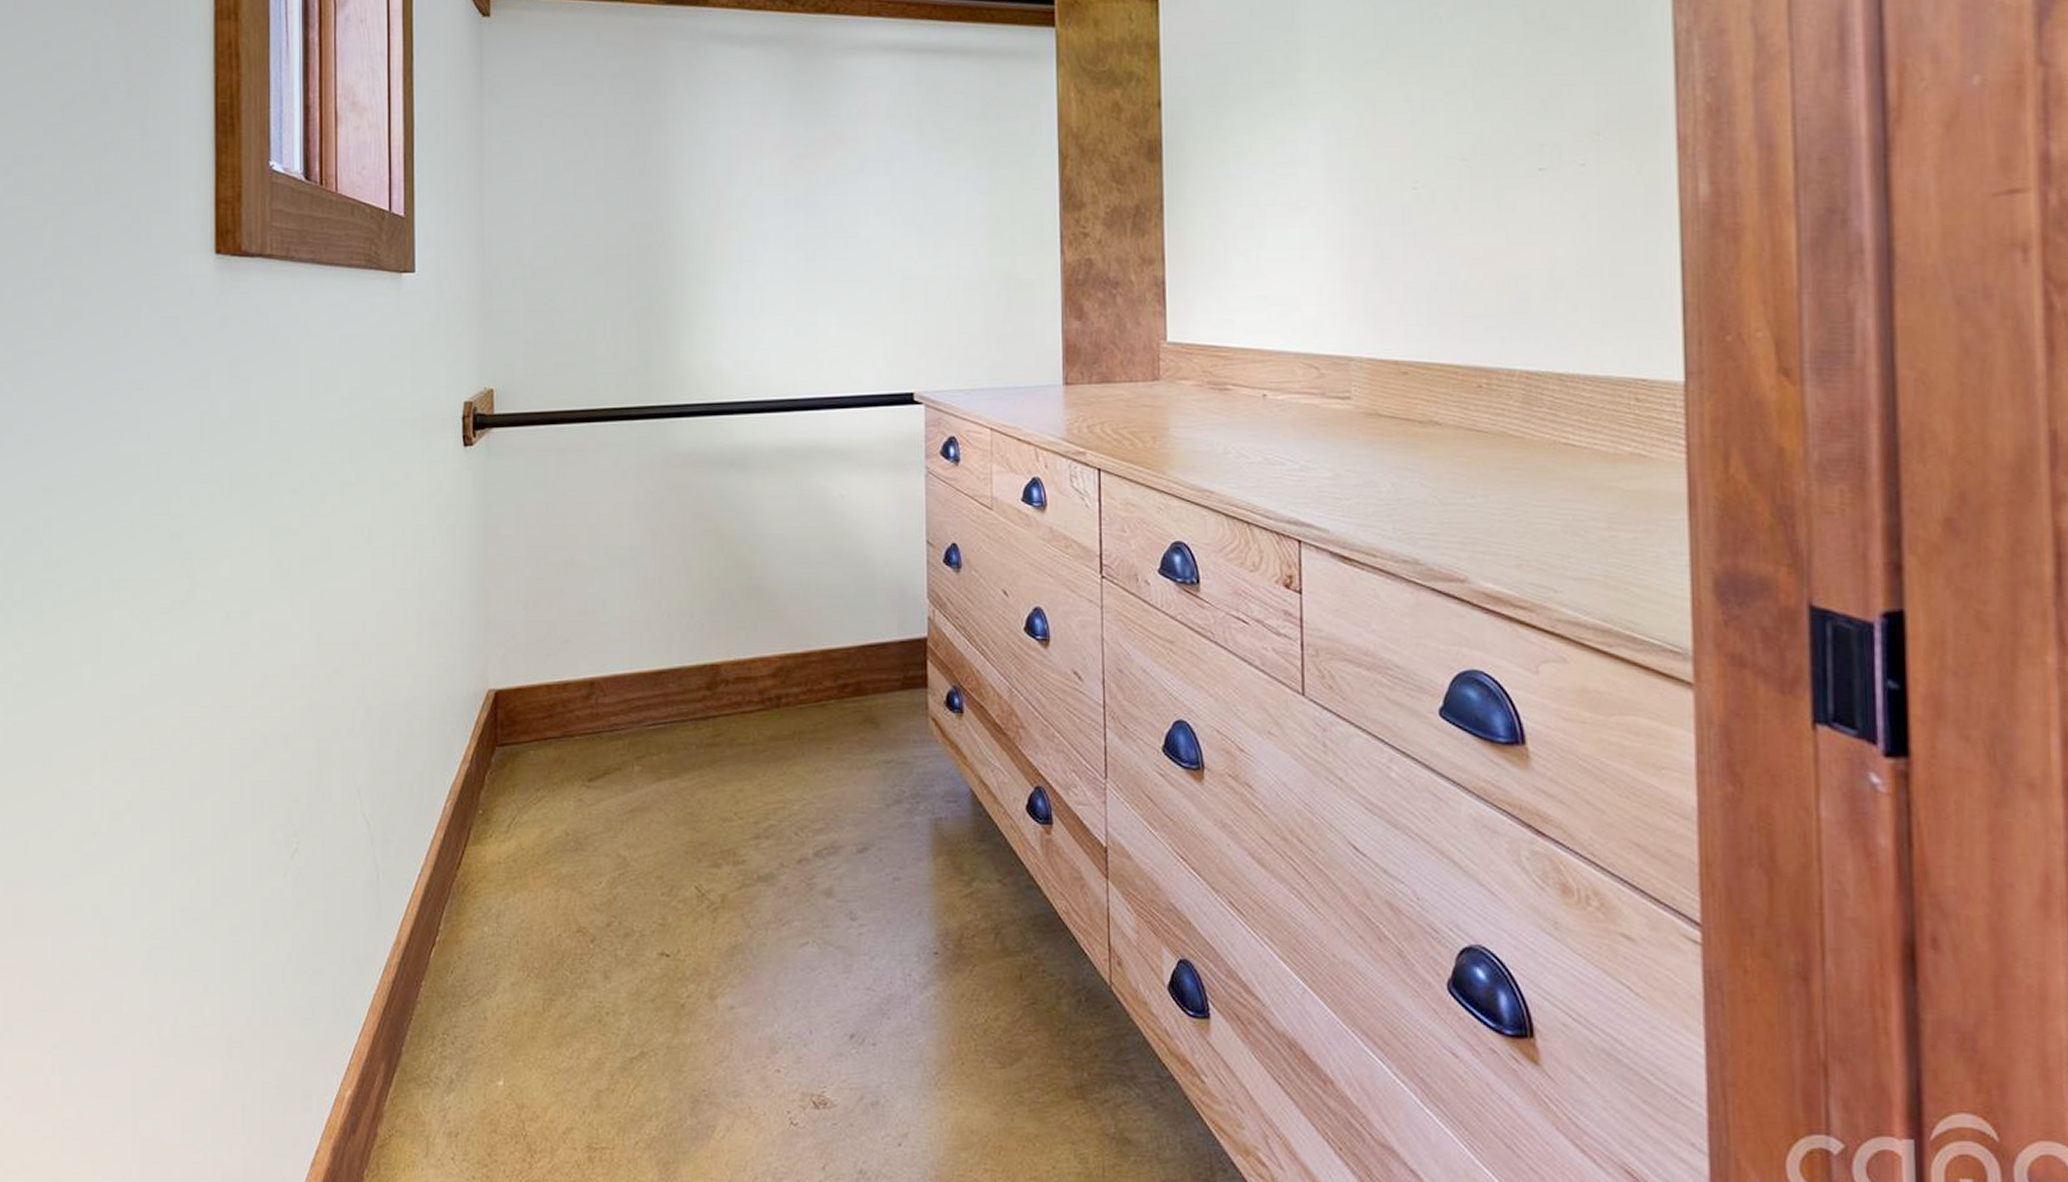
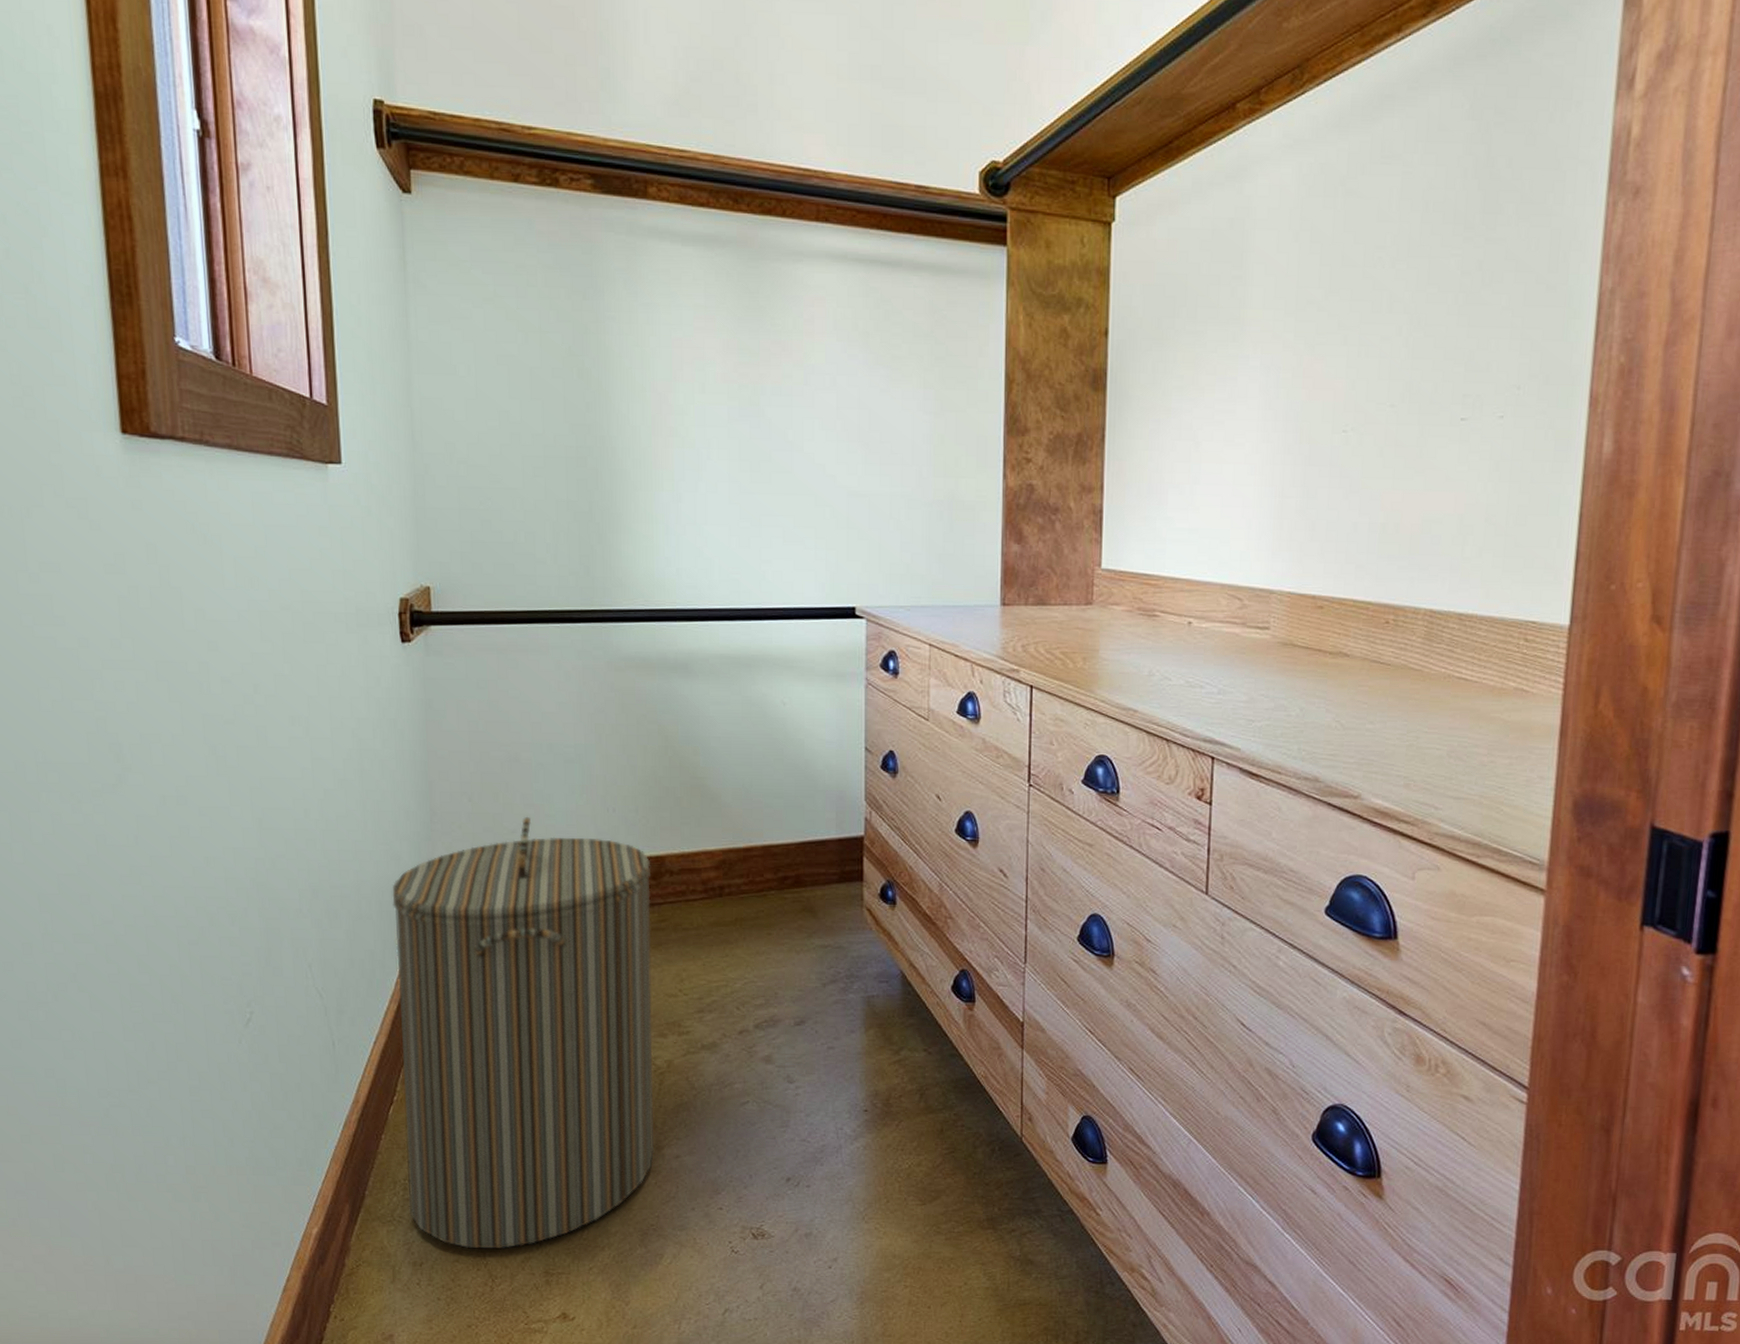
laundry hamper: none [444,624,706,1117] -> present [392,816,654,1248]

